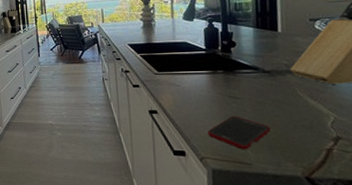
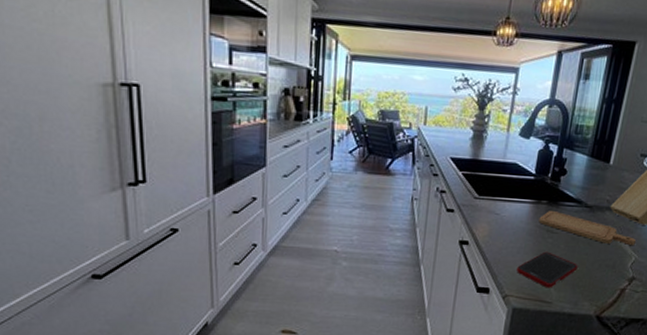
chopping board: none [218,79,330,106] -> present [539,211,636,246]

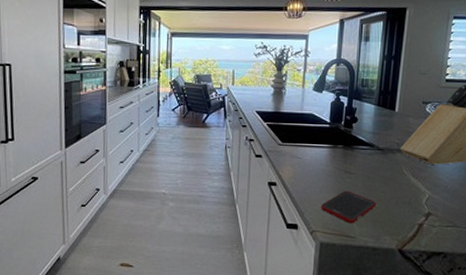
chopping board: present [539,211,636,246] -> none [337,154,427,184]

